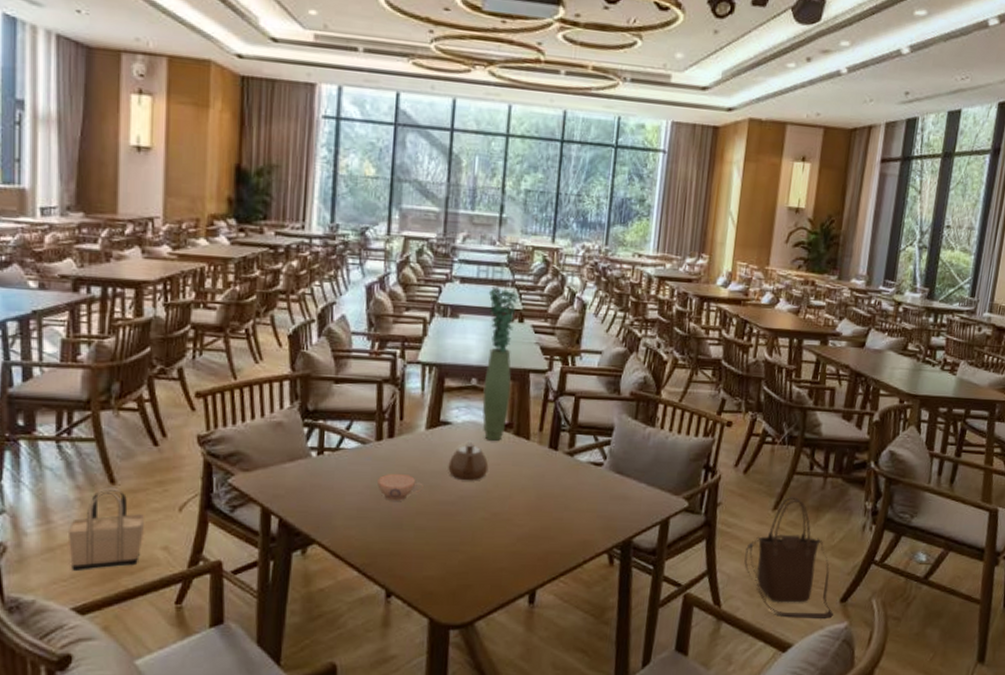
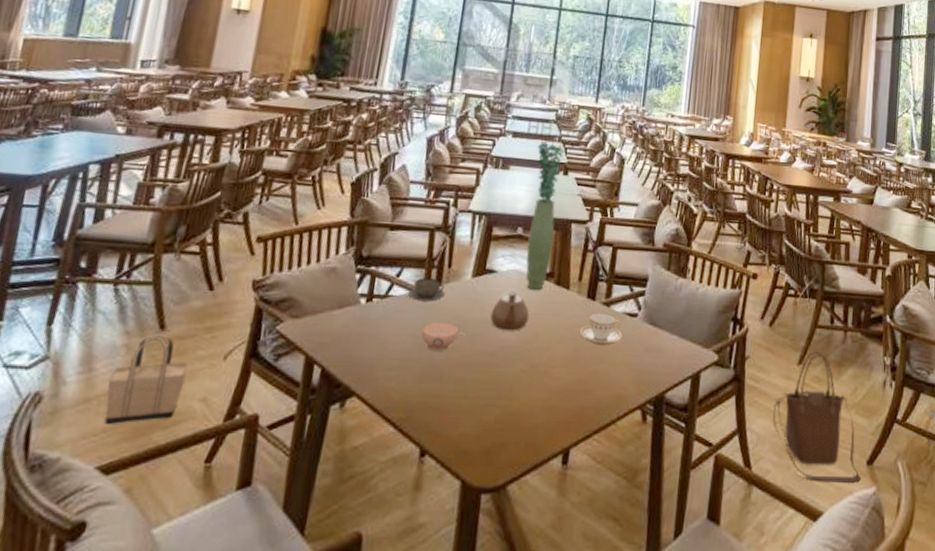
teacup: none [359,431,399,454] -> present [407,278,446,302]
teacup: none [543,463,587,494] -> present [580,313,623,346]

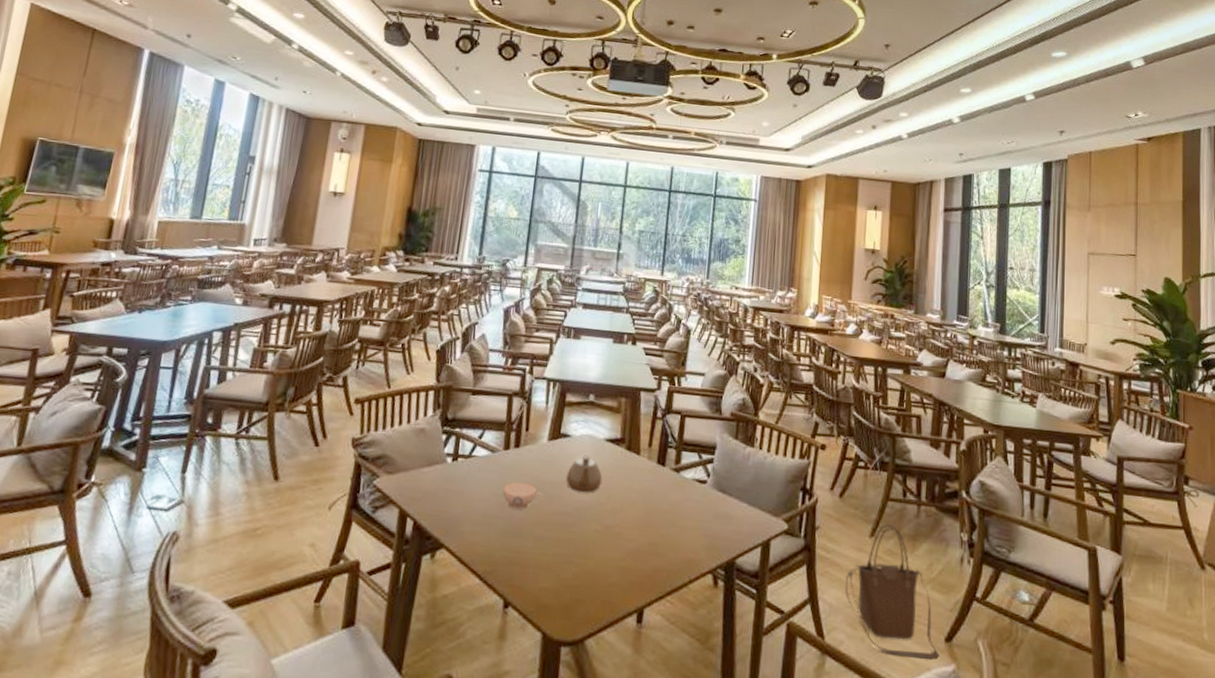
shopping bag: present [104,333,188,424] -> none [230,483,299,563]
teacup: present [407,278,446,302] -> none [489,440,524,463]
vase: present [525,136,563,290] -> none [598,308,631,455]
teacup: present [580,313,623,346] -> none [651,478,692,511]

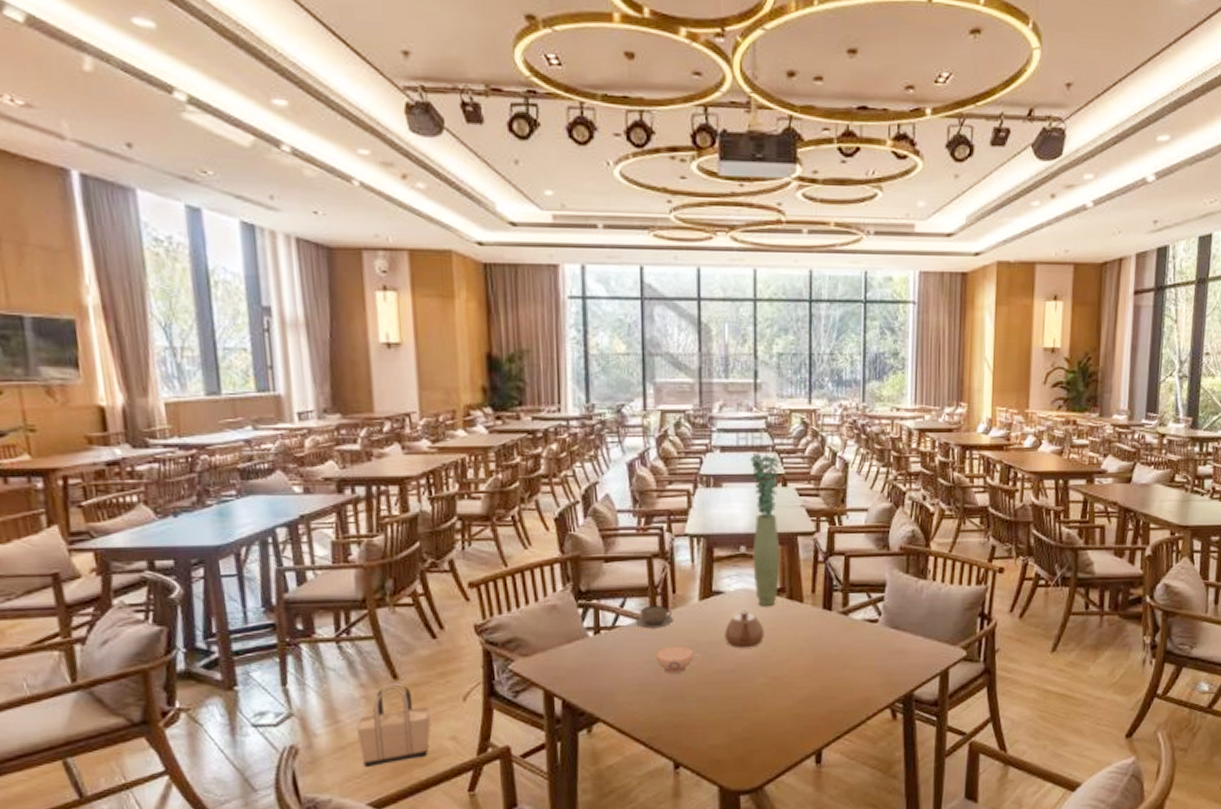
shopping bag: none [230,483,299,563] -> present [356,682,431,767]
teacup: none [489,440,524,463] -> present [634,606,674,629]
vase: none [598,308,631,455] -> present [749,448,780,606]
tote bag: present [845,524,939,659] -> none [1027,638,1120,757]

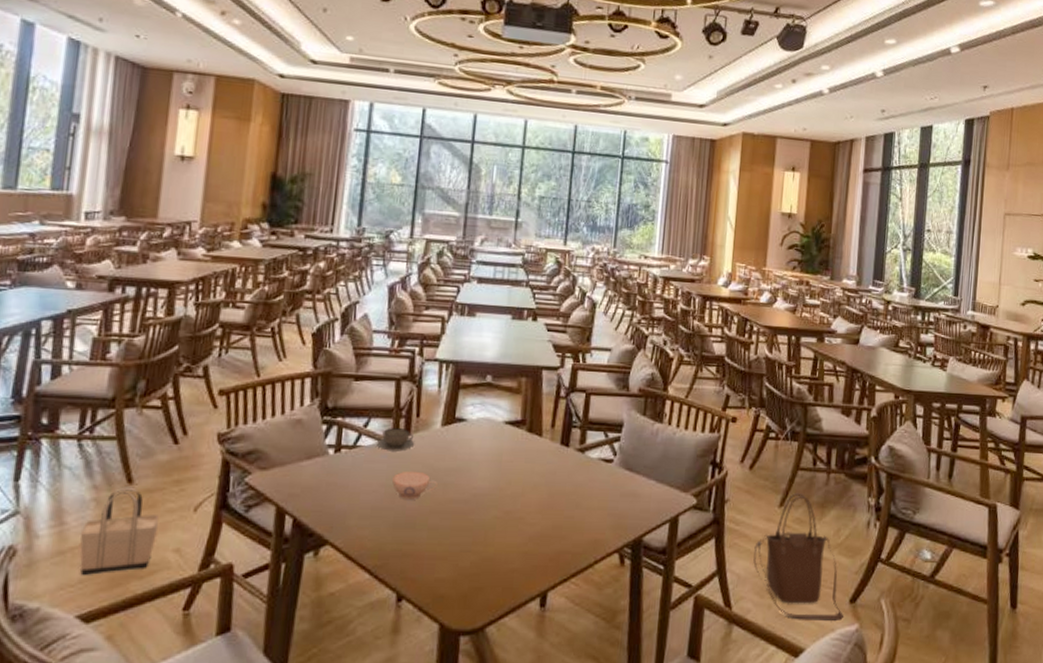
teapot: present [724,610,765,647] -> none [462,439,502,478]
vase: present [749,448,780,606] -> none [496,281,531,437]
tote bag: none [1027,638,1120,757] -> present [753,493,843,620]

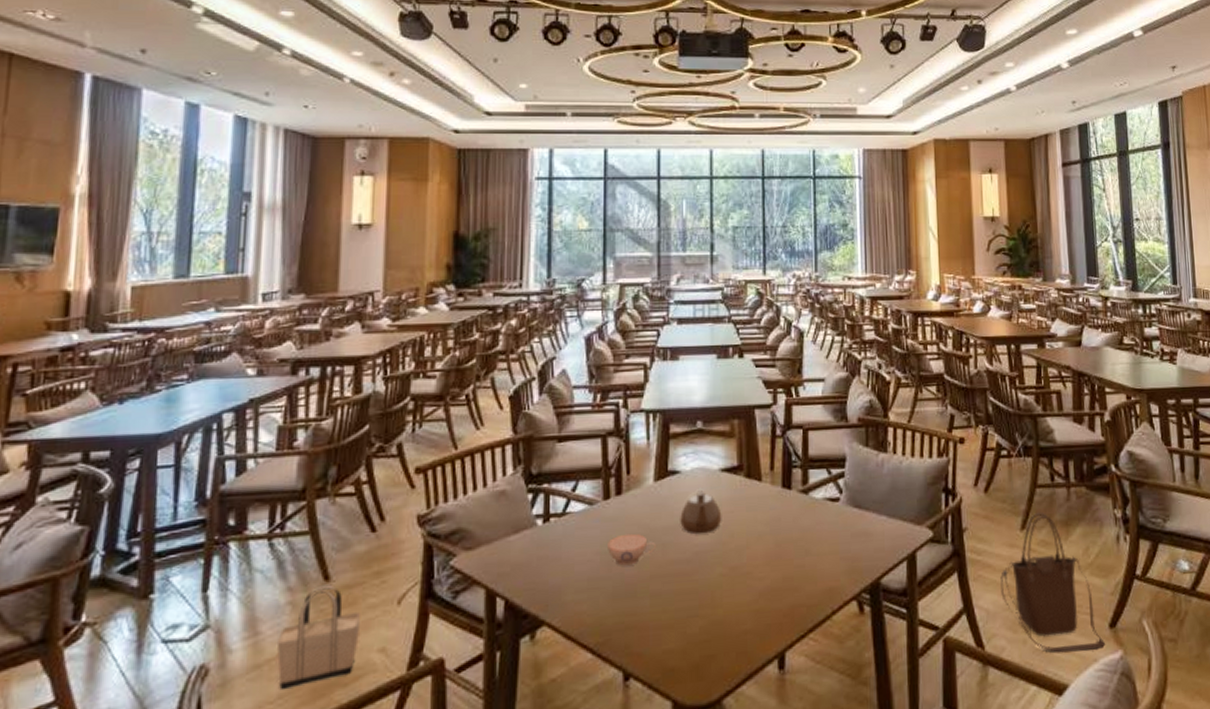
teacup: present [375,428,415,451] -> none [586,488,628,515]
teapot: none [462,439,502,478] -> present [680,490,722,533]

